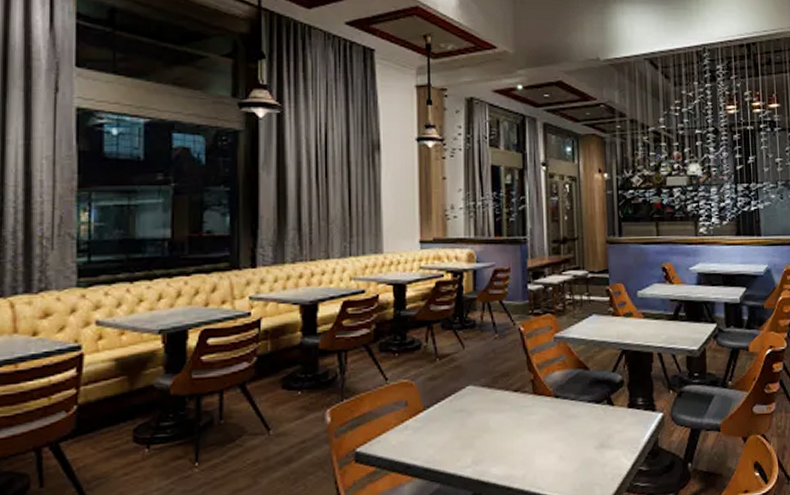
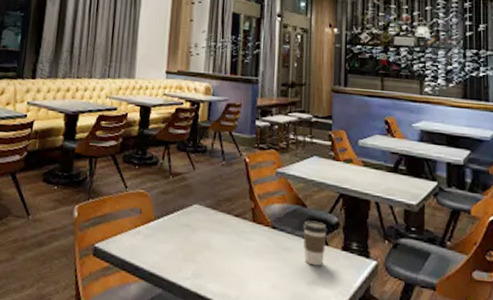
coffee cup: none [587,382,612,429] -> present [303,220,327,266]

